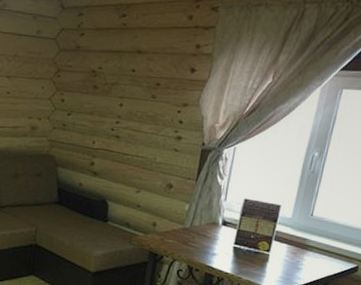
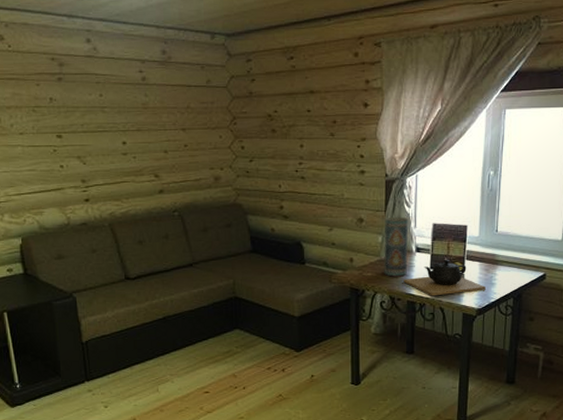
vase: none [186,186,220,248] -> present [384,216,409,277]
teapot: none [204,236,290,274] -> present [403,259,486,296]

